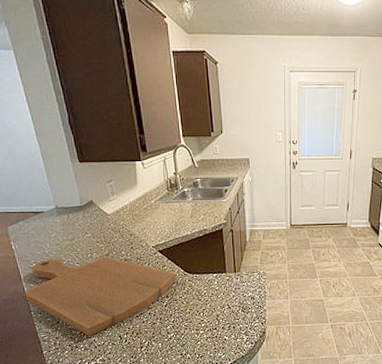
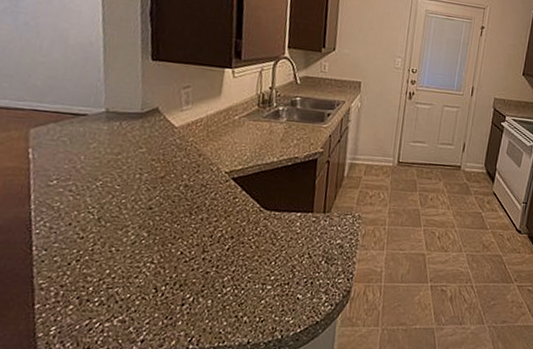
cutting board: present [25,257,177,336] -> none [29,175,250,286]

